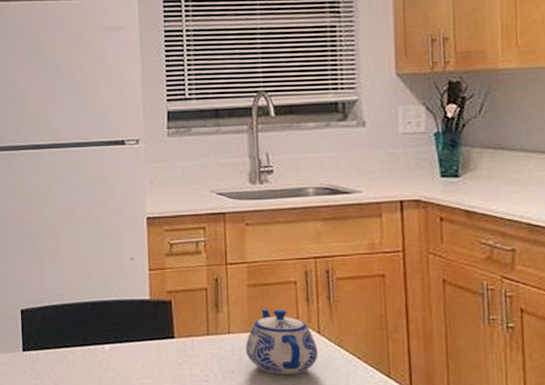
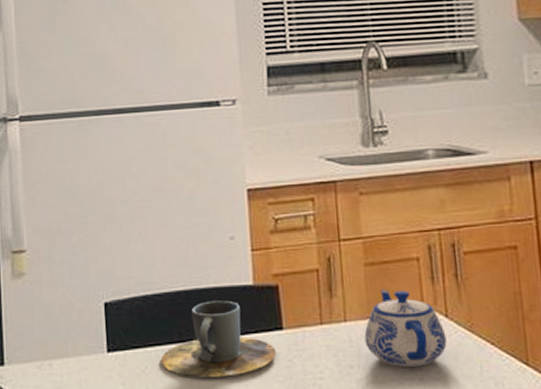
cup: none [68,312,168,376] -> present [160,300,277,377]

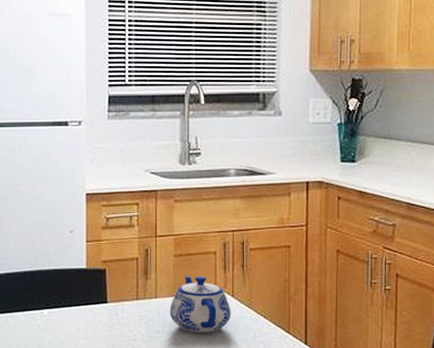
cup: present [160,300,277,377] -> none [9,280,101,337]

